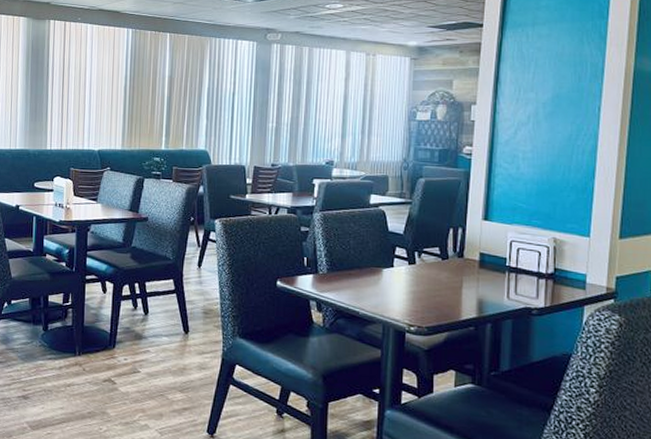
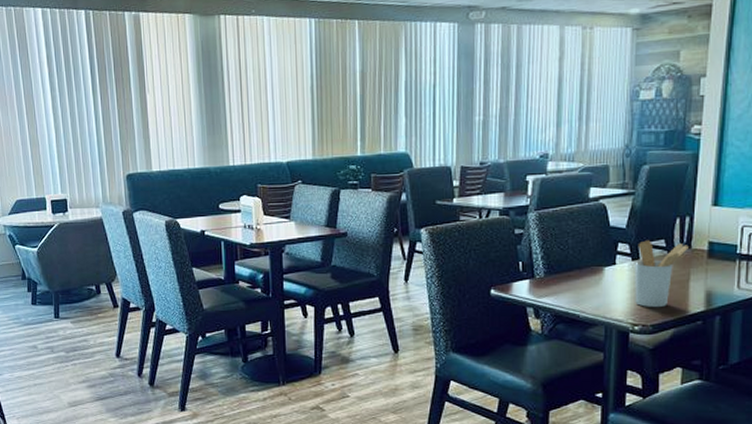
utensil holder: none [411,247,461,311] -> present [635,240,688,308]

